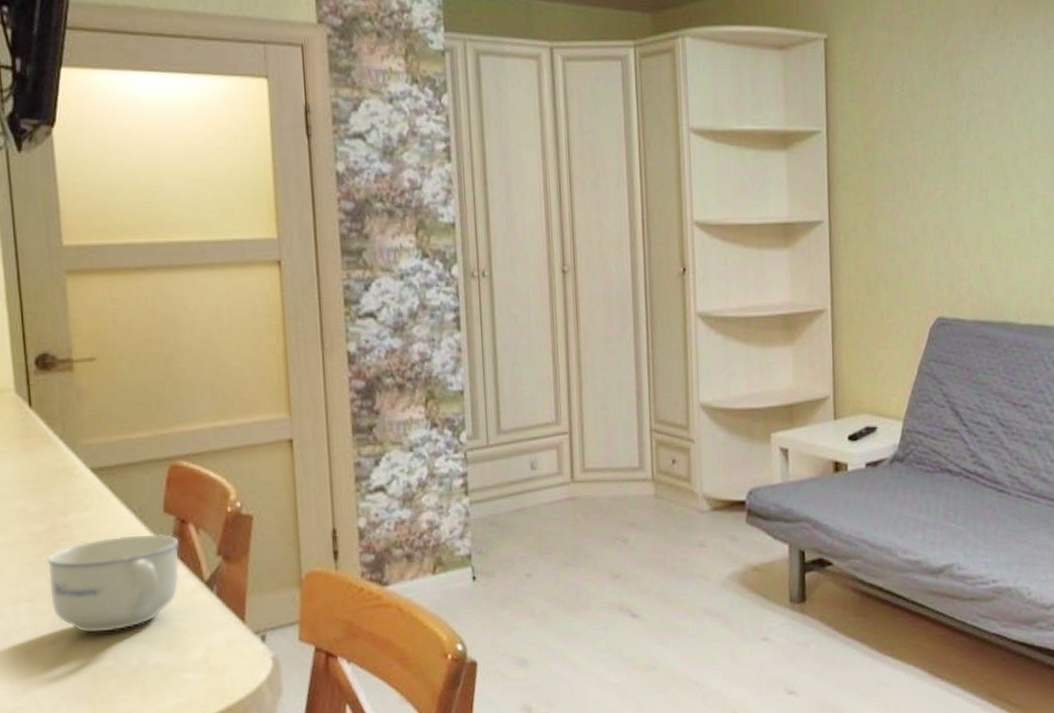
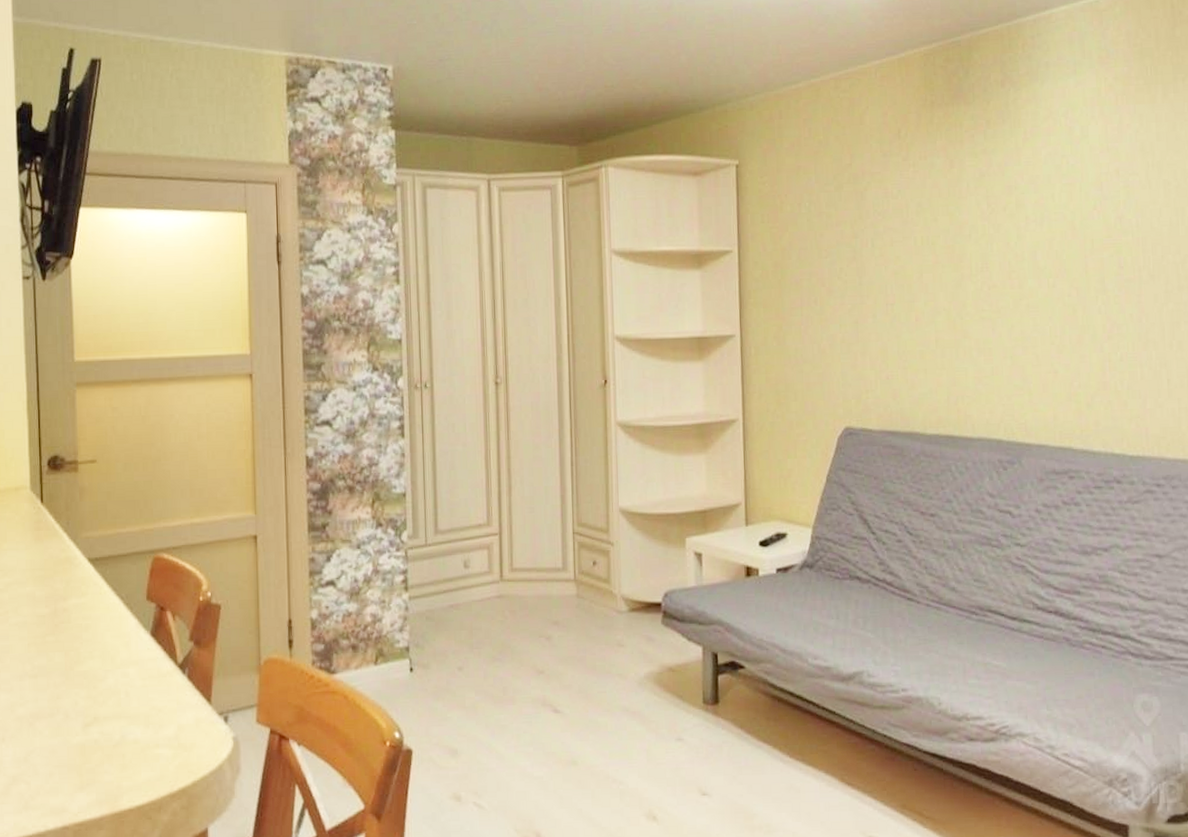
cup: present [46,533,180,632] -> none [48,619,159,708]

